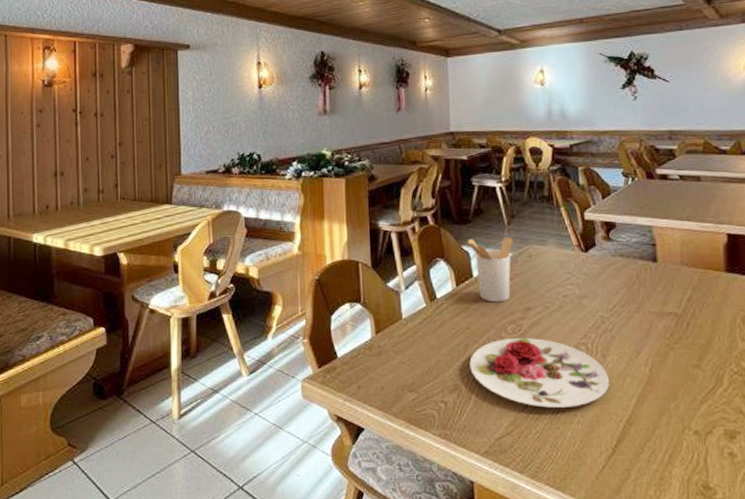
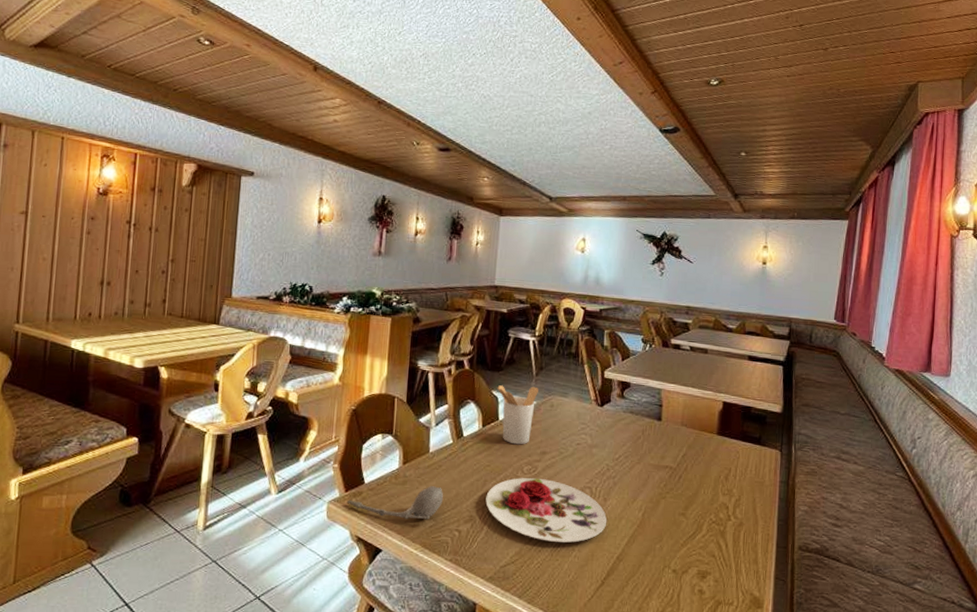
spoon: none [321,355,424,393] -> present [347,486,444,520]

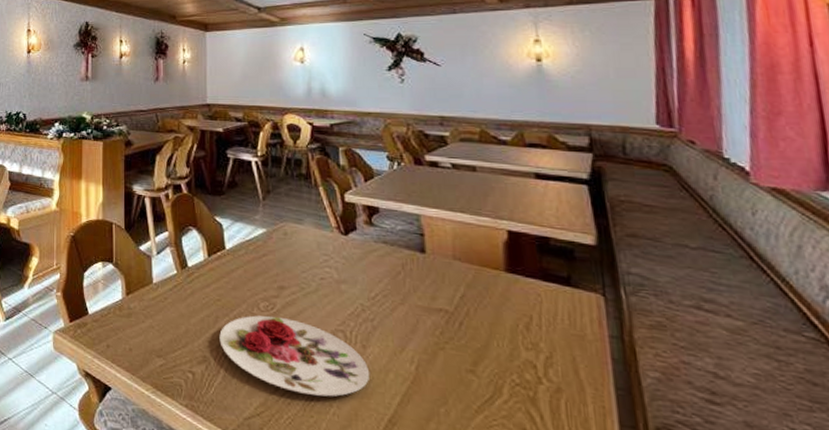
spoon: present [347,486,444,520] -> none [72,320,173,358]
utensil holder: present [496,385,539,445] -> none [219,211,268,278]

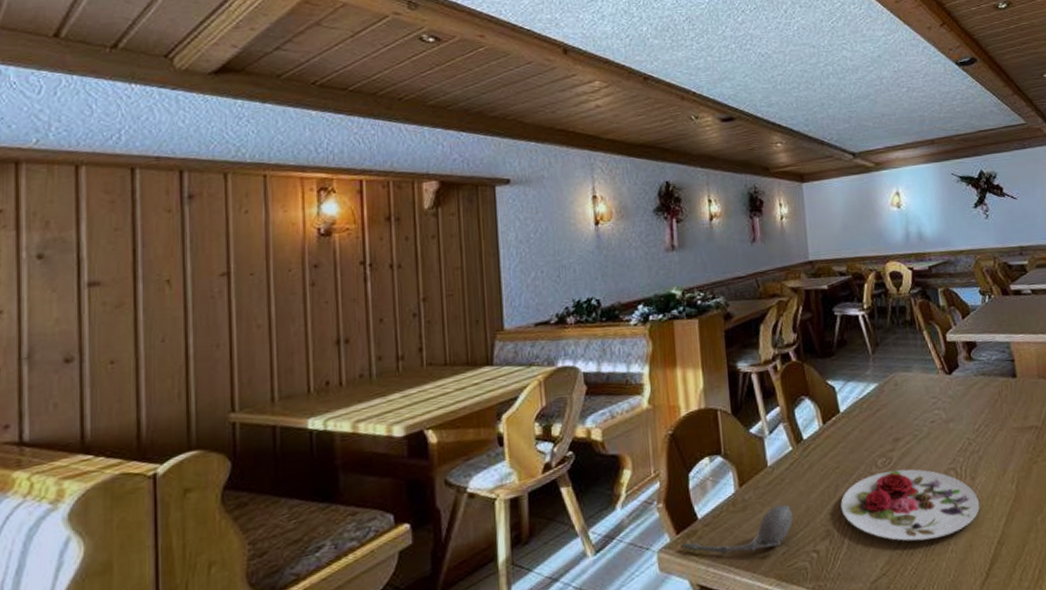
spoon: none [72,320,173,358] -> present [680,504,793,555]

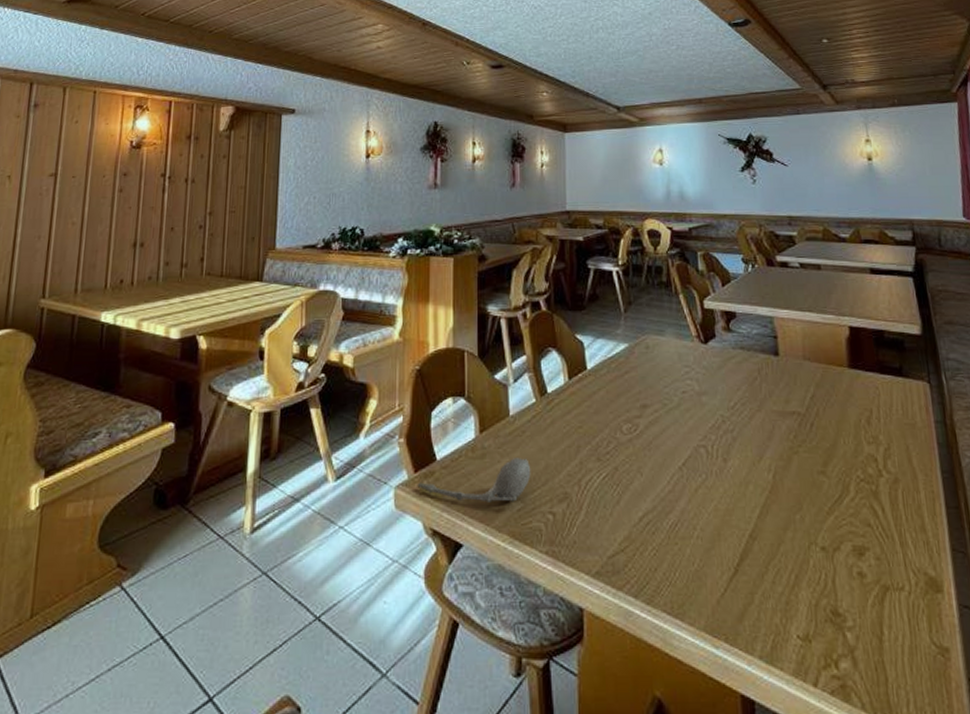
plate: present [840,469,980,542] -> none [581,438,731,520]

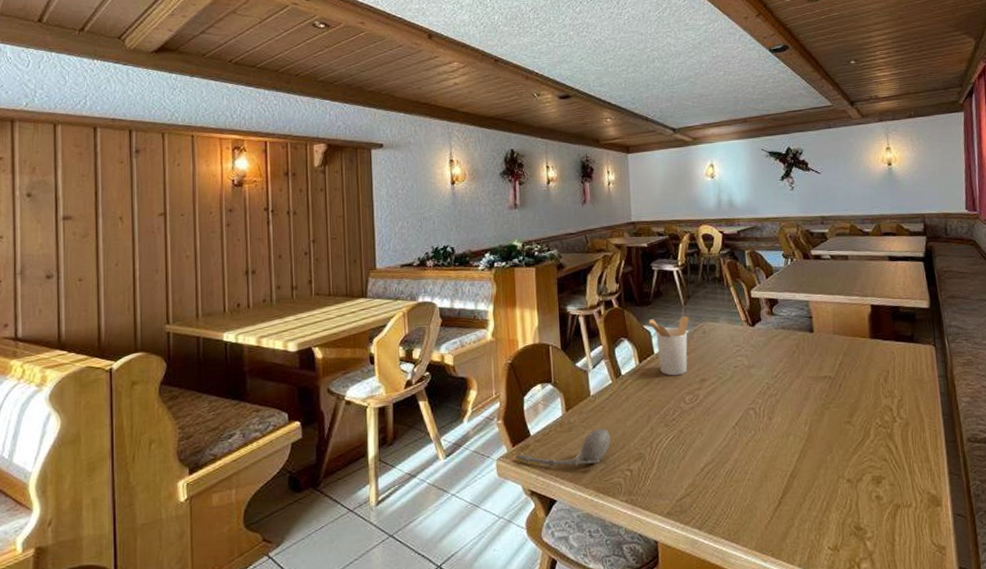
utensil holder: none [580,325,629,399] -> present [647,315,689,376]

